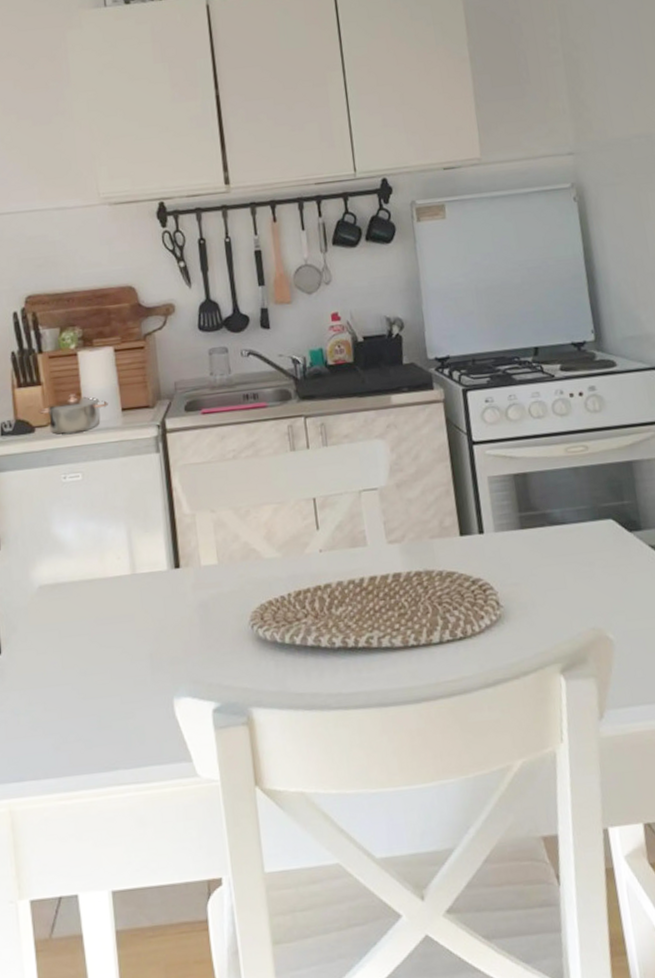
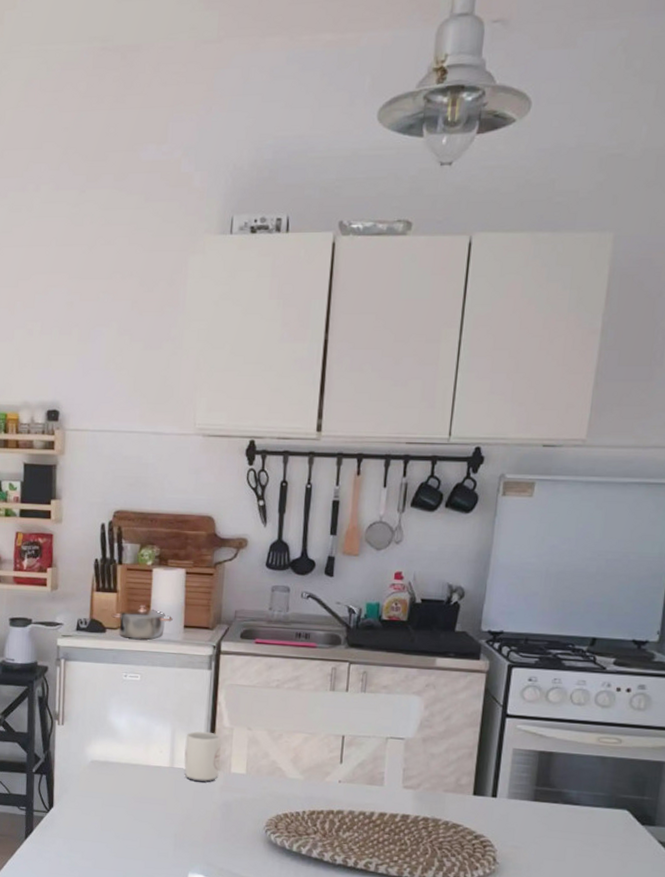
mug: none [144,523,188,585] -> present [184,731,221,782]

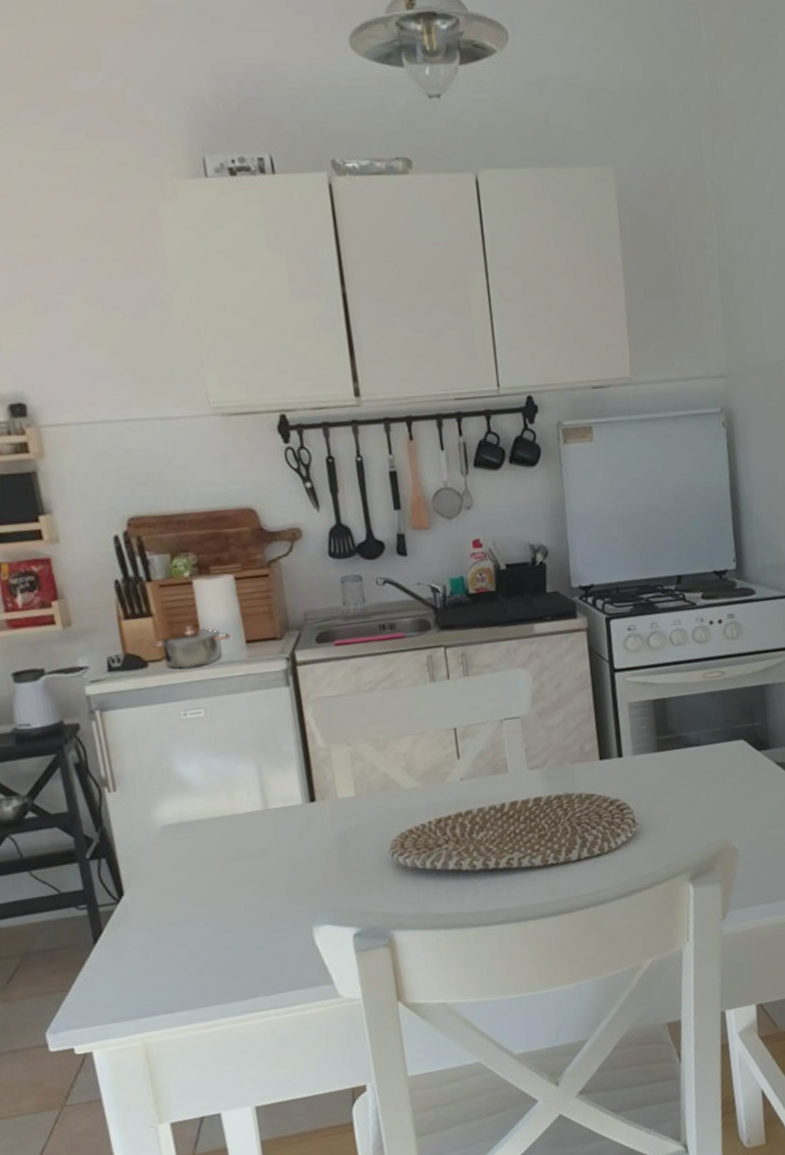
mug: present [184,731,221,782] -> none [275,758,324,819]

